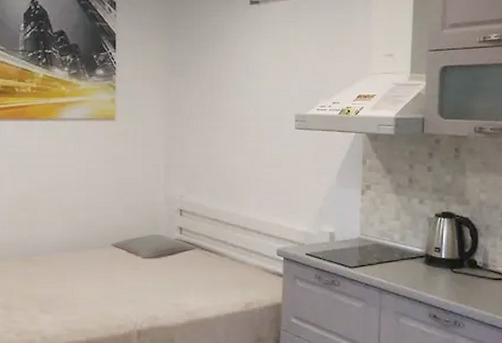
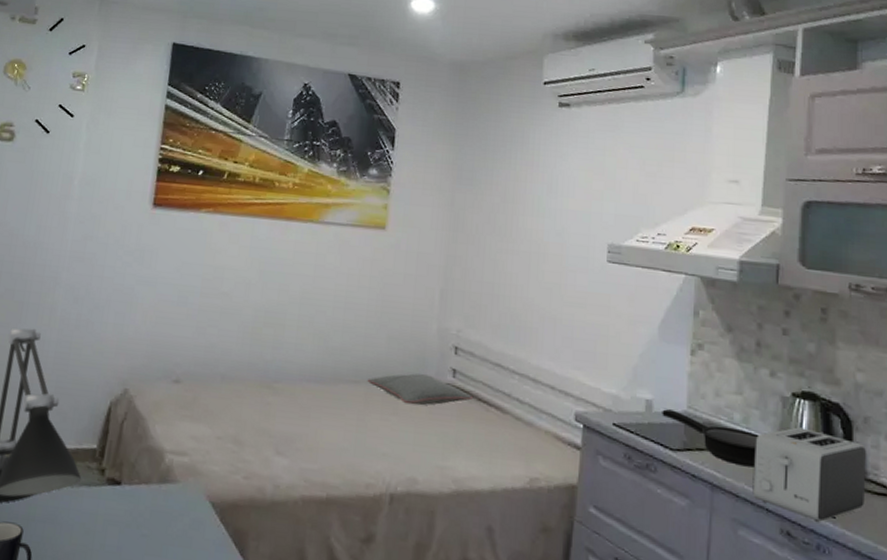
frying pan: none [342,238,413,273] -> present [662,409,759,468]
toaster: none [409,239,487,306] -> present [752,427,866,523]

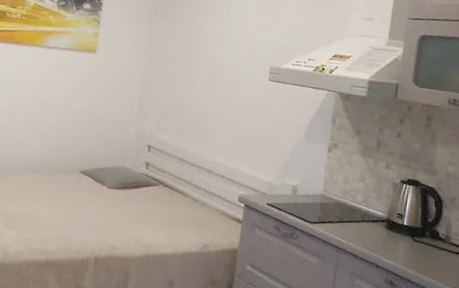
frying pan: present [662,409,759,468] -> none [304,192,375,235]
toaster: present [752,427,866,523] -> none [367,205,451,275]

